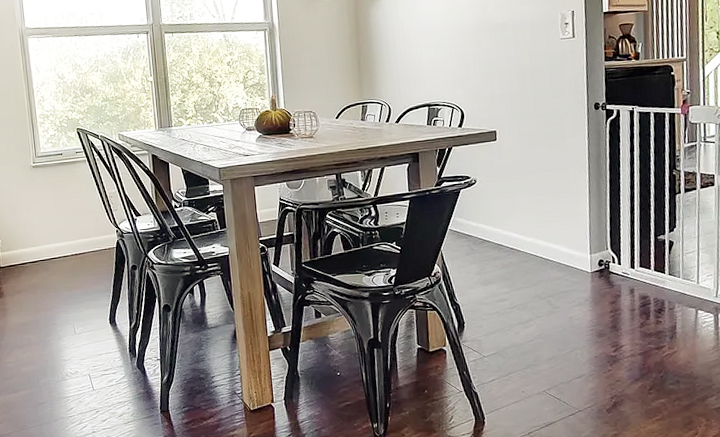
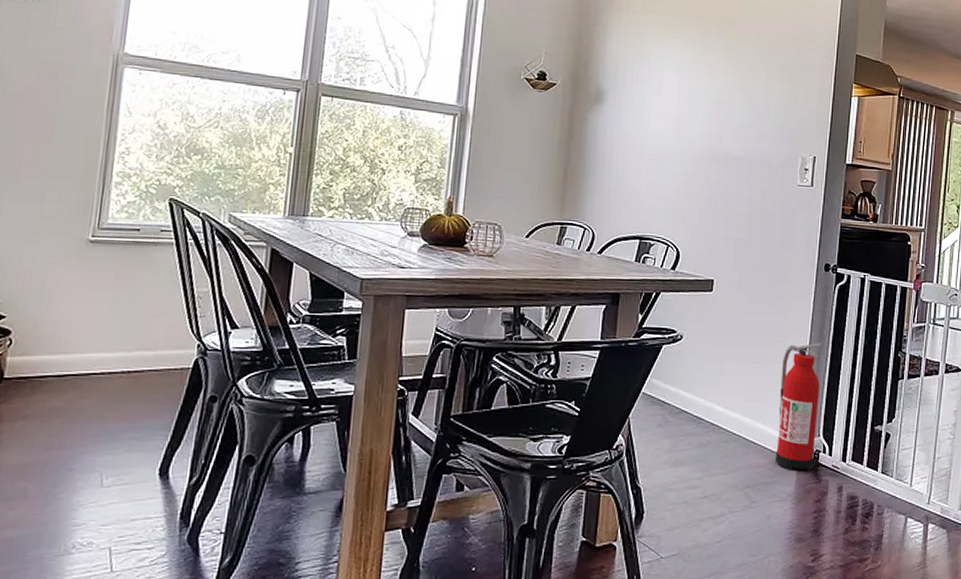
fire extinguisher: none [566,171,606,280] -> present [775,342,824,470]

